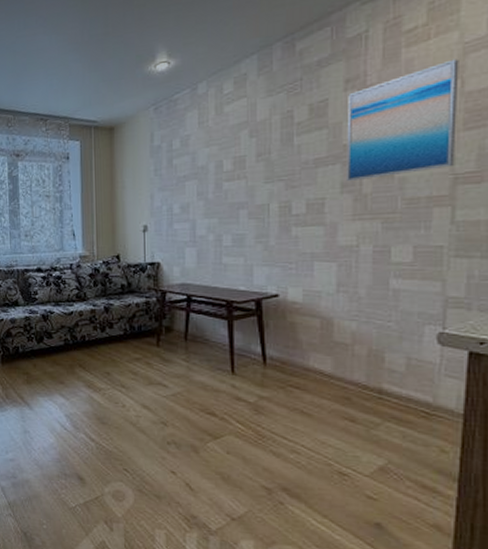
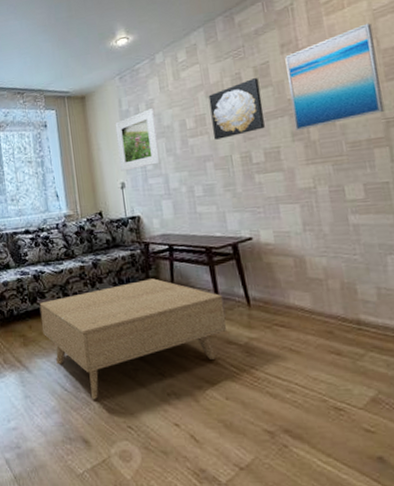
coffee table: none [45,328,238,441] -> present [39,278,226,400]
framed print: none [144,146,190,213] -> present [115,108,161,172]
wall art: none [252,118,313,185] -> present [208,78,265,140]

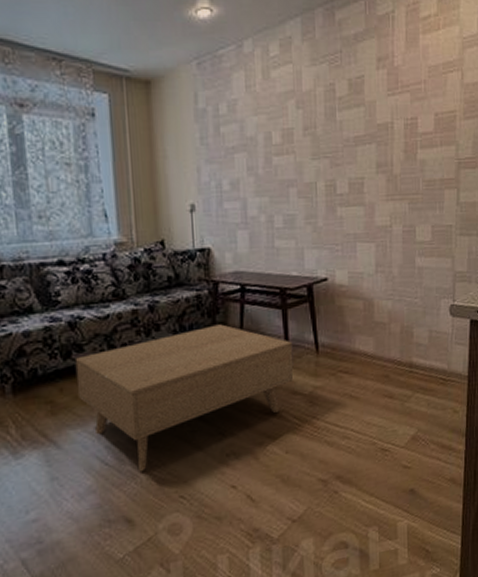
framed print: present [115,108,161,172] -> none [187,112,239,190]
wall art: present [208,78,265,140] -> none [299,93,353,162]
wall art: present [285,23,385,131] -> none [380,52,460,162]

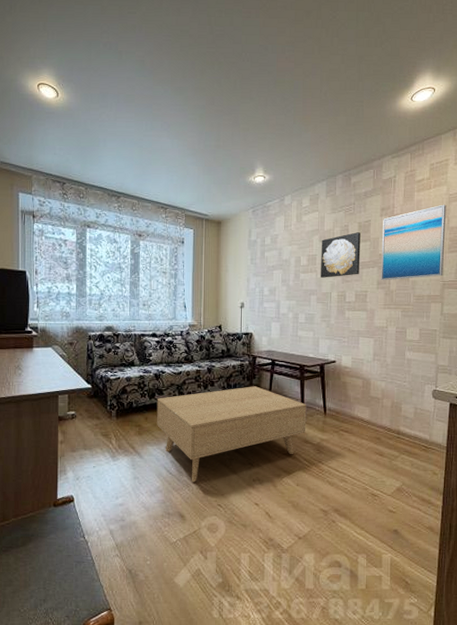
wall art: none [299,93,353,162] -> present [321,232,361,278]
wall art: none [380,52,460,162] -> present [381,204,446,281]

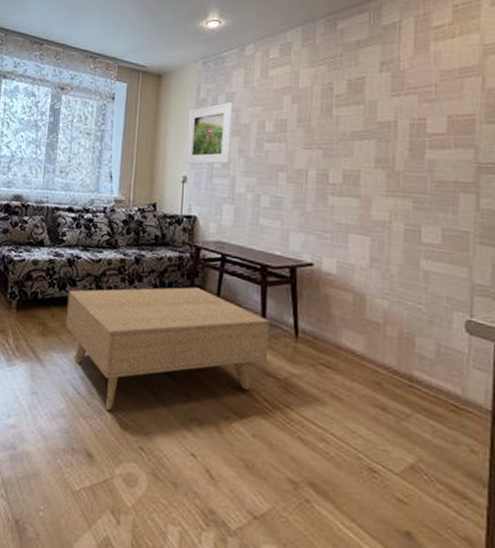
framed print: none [242,243,277,293] -> present [185,102,234,165]
wall art: present [321,232,361,278] -> none [293,92,351,150]
wall art: present [381,204,446,281] -> none [381,58,480,158]

